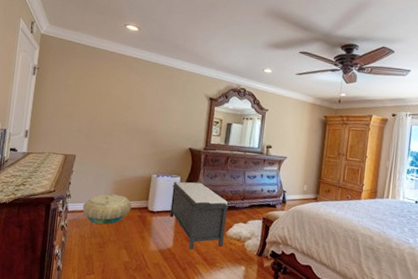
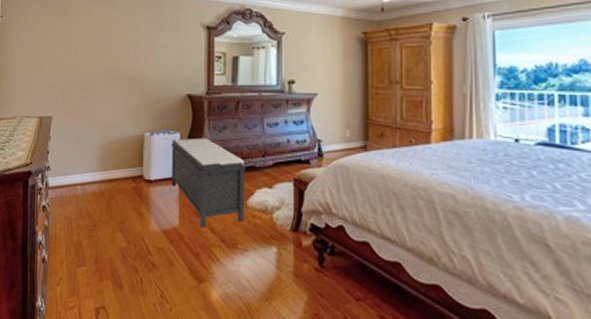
basket: present [82,194,132,224] -> none [65,161,124,201]

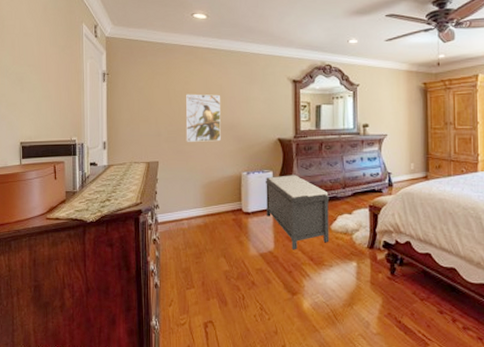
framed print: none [83,40,123,96] -> present [185,94,221,142]

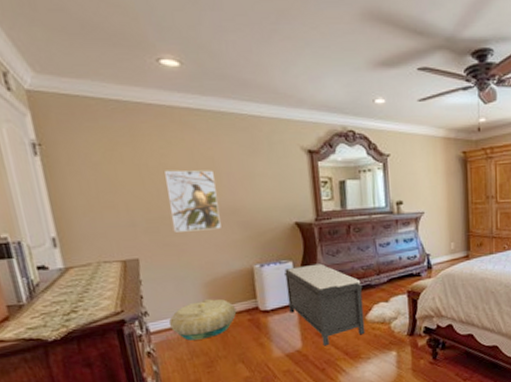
basket: none [172,199,225,233] -> present [168,299,237,341]

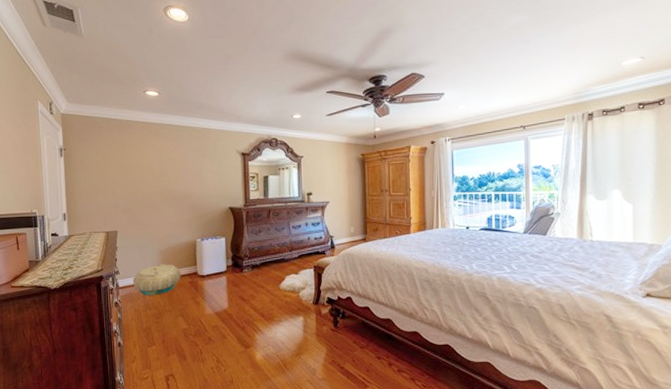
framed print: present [165,170,221,232] -> none [141,167,176,212]
bench: present [283,263,365,347] -> none [218,240,278,308]

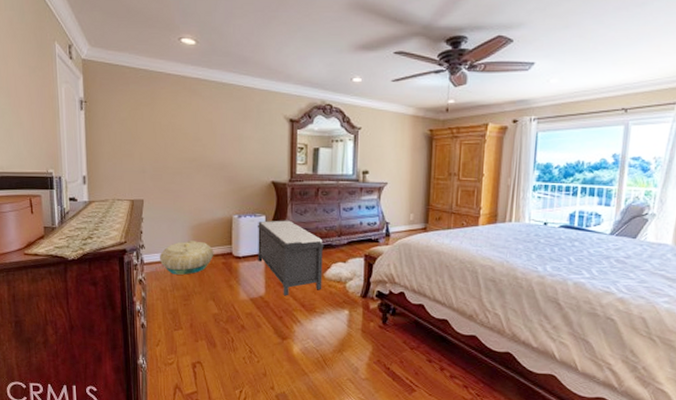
bench: none [218,240,278,308] -> present [257,220,324,296]

